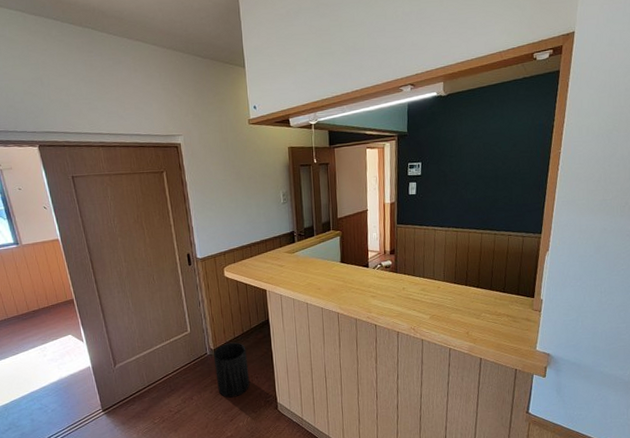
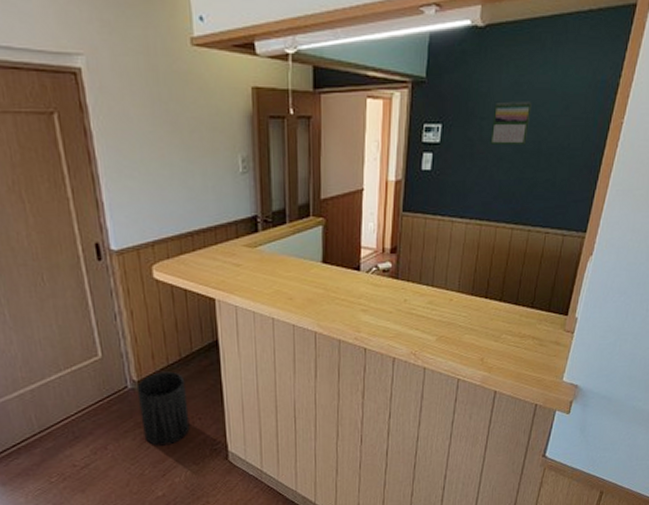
calendar: none [458,142,488,174] -> present [490,101,532,146]

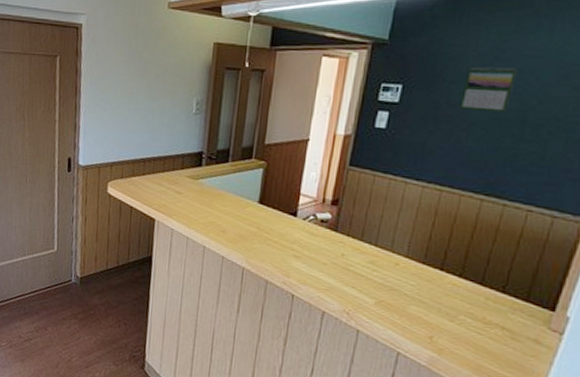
trash can: present [136,371,190,446] -> none [77,273,119,341]

